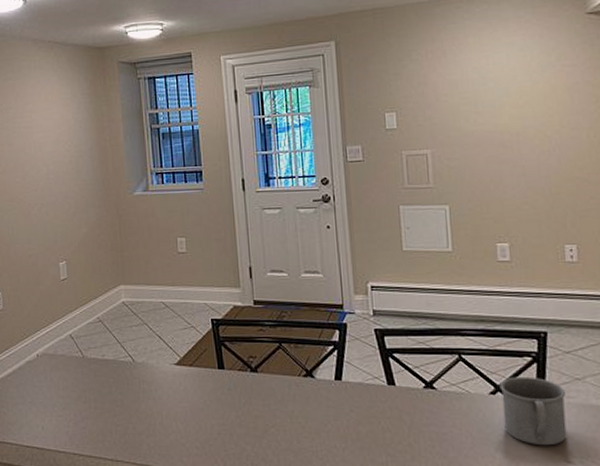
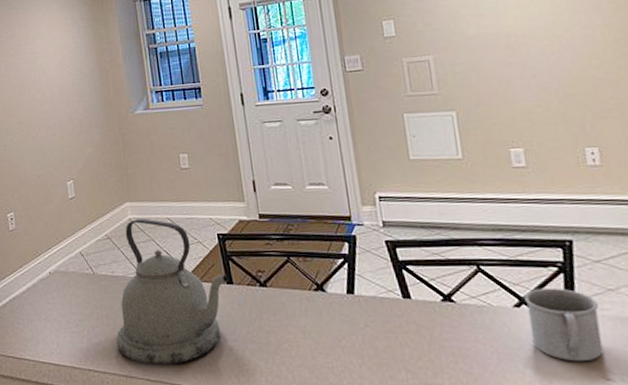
kettle: none [104,302,220,450] -> present [116,219,229,366]

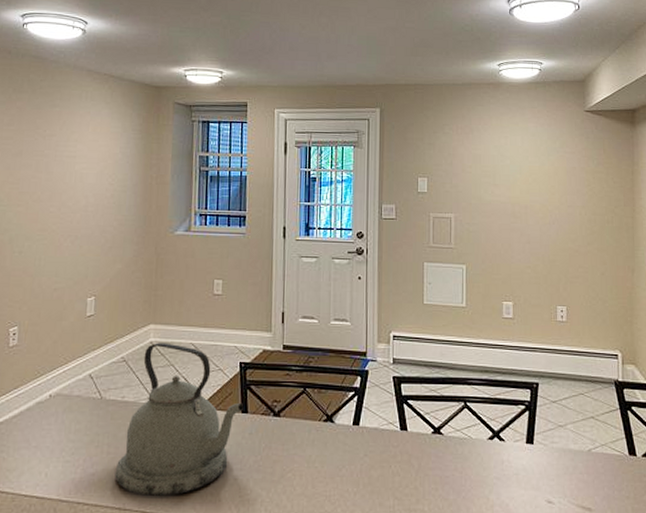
mug: present [524,288,604,362] -> none [497,423,550,488]

